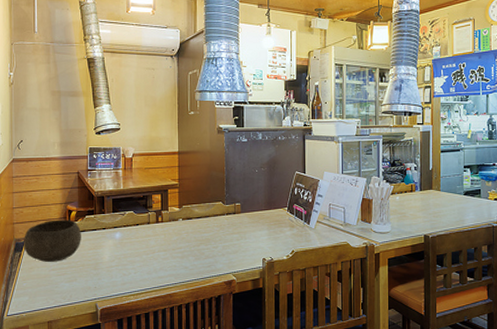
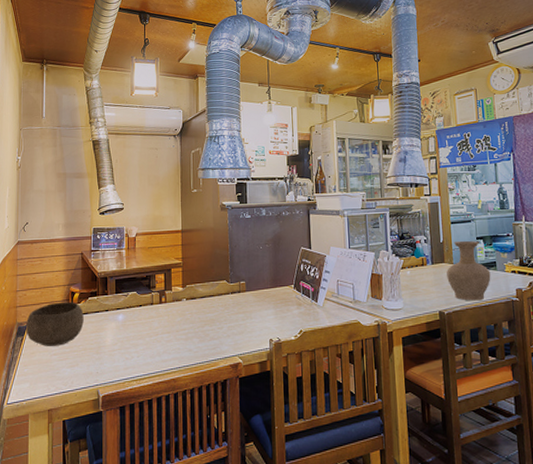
vase: none [434,168,475,226] -> present [447,240,491,301]

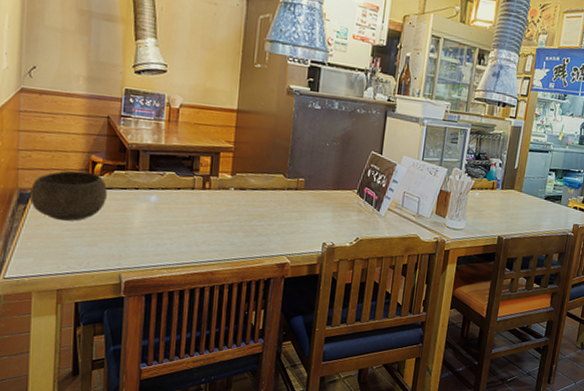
vase: present [447,240,491,301] -> none [512,170,555,231]

